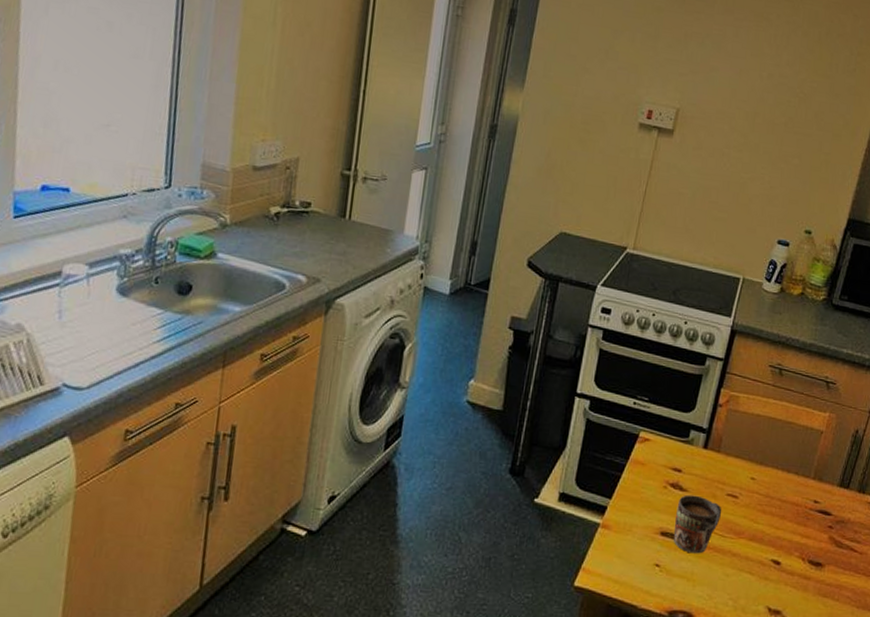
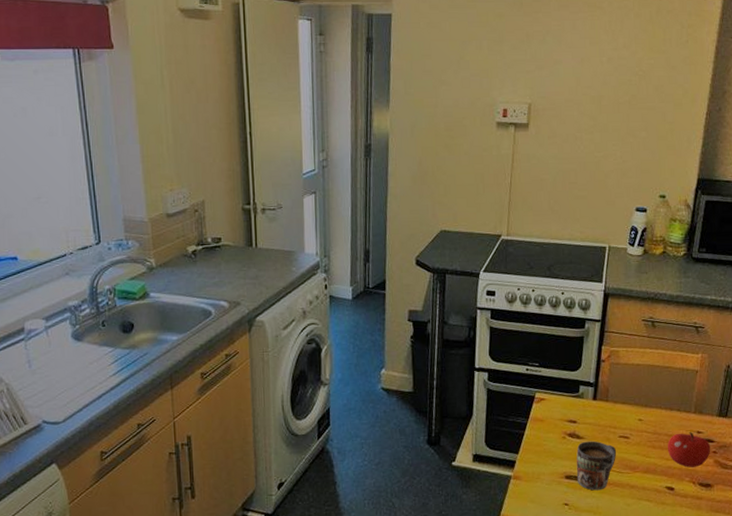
fruit: none [778,499,827,542] -> present [667,432,711,468]

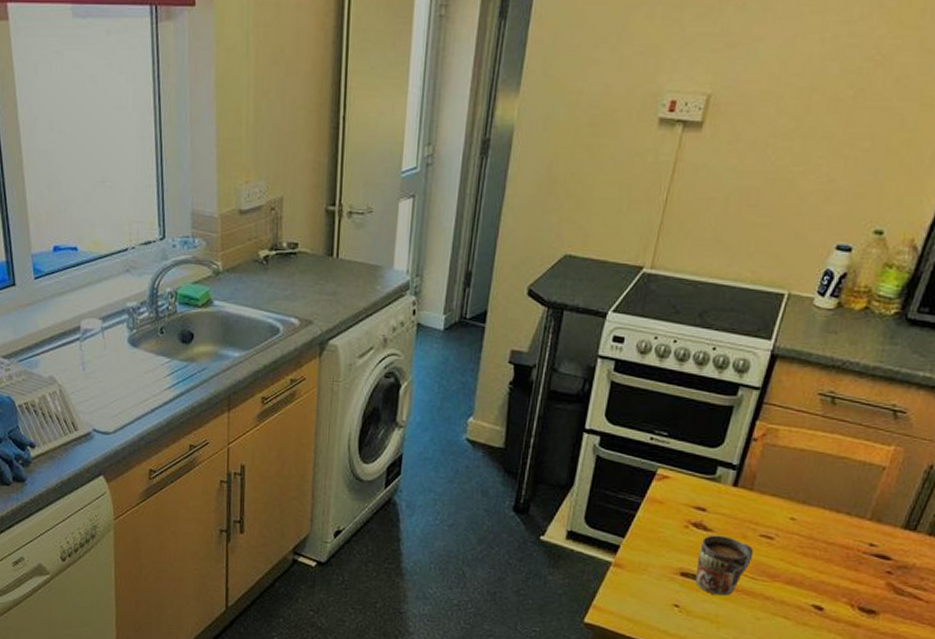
fruit: present [667,432,711,468] -> none [823,542,885,588]

